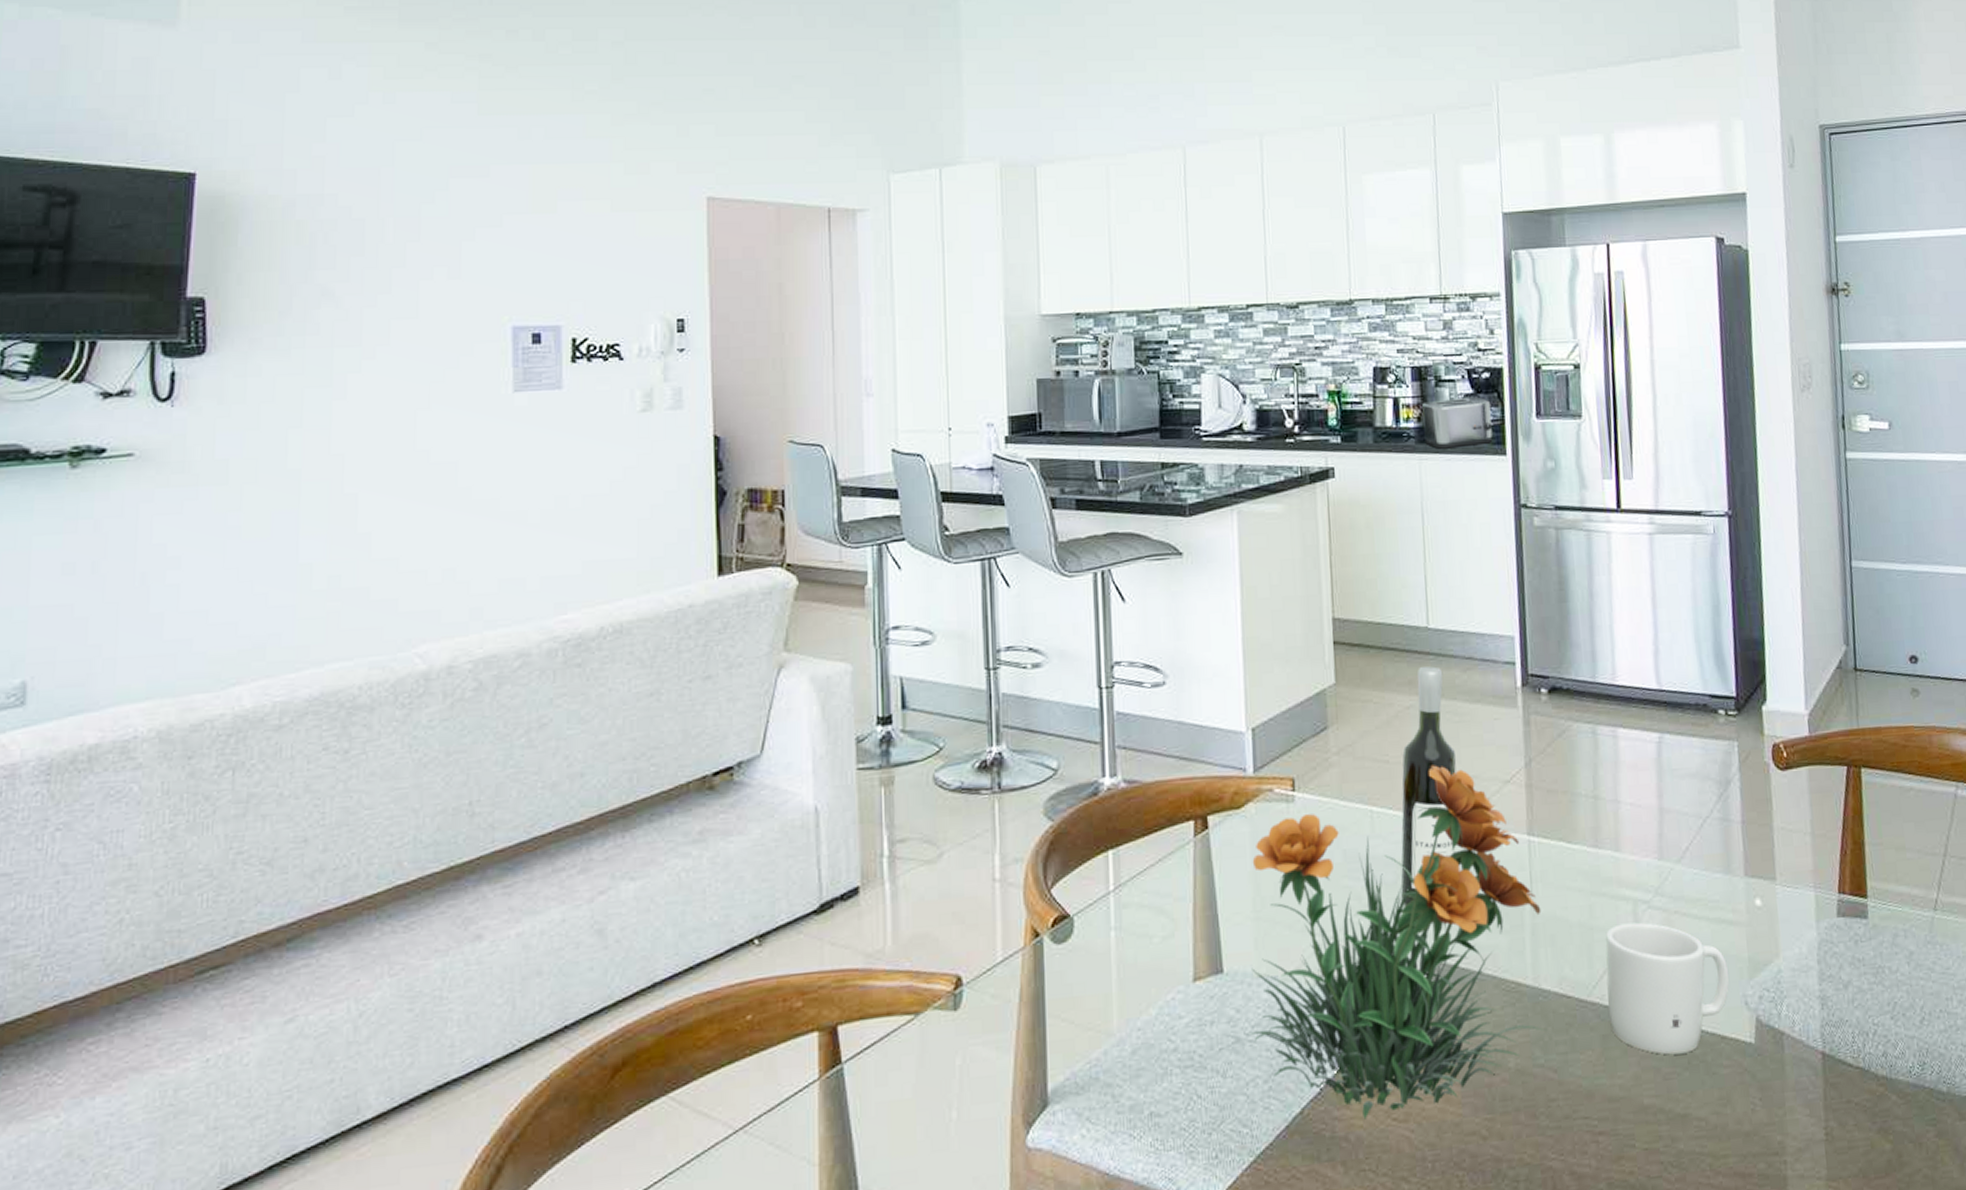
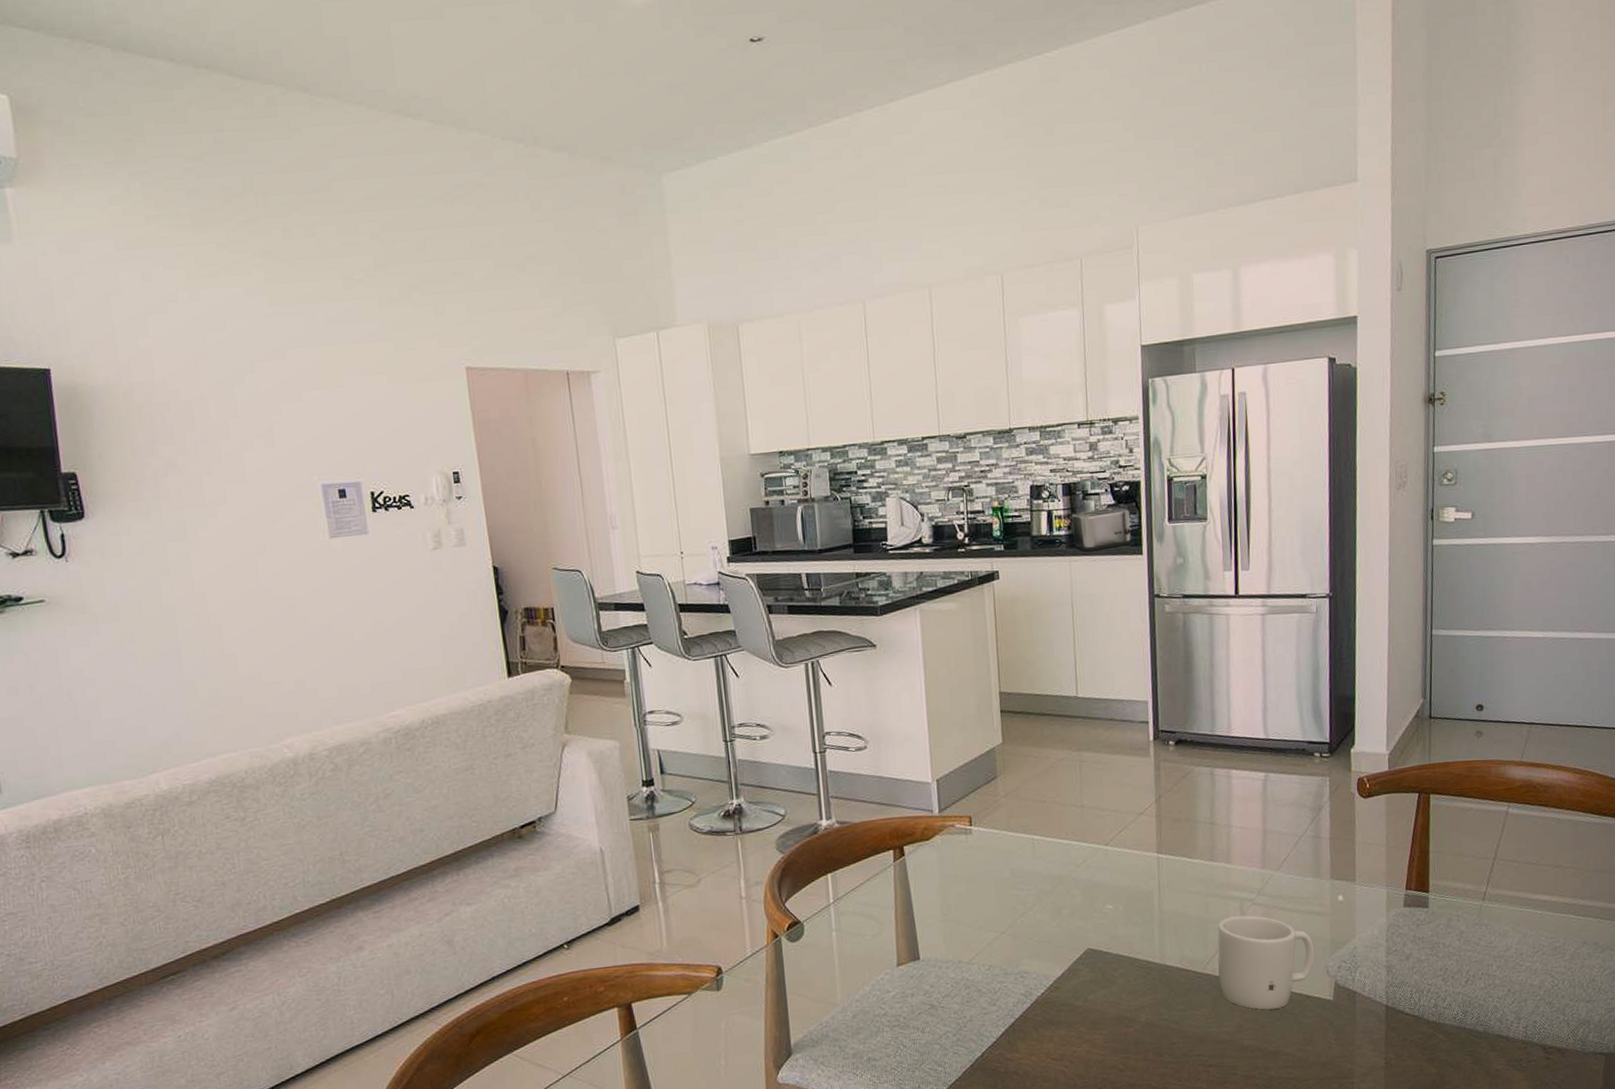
flower plant: present [1247,765,1543,1120] -> none [939,803,1168,1060]
bottle: present [1400,666,1457,906] -> none [1056,727,1101,908]

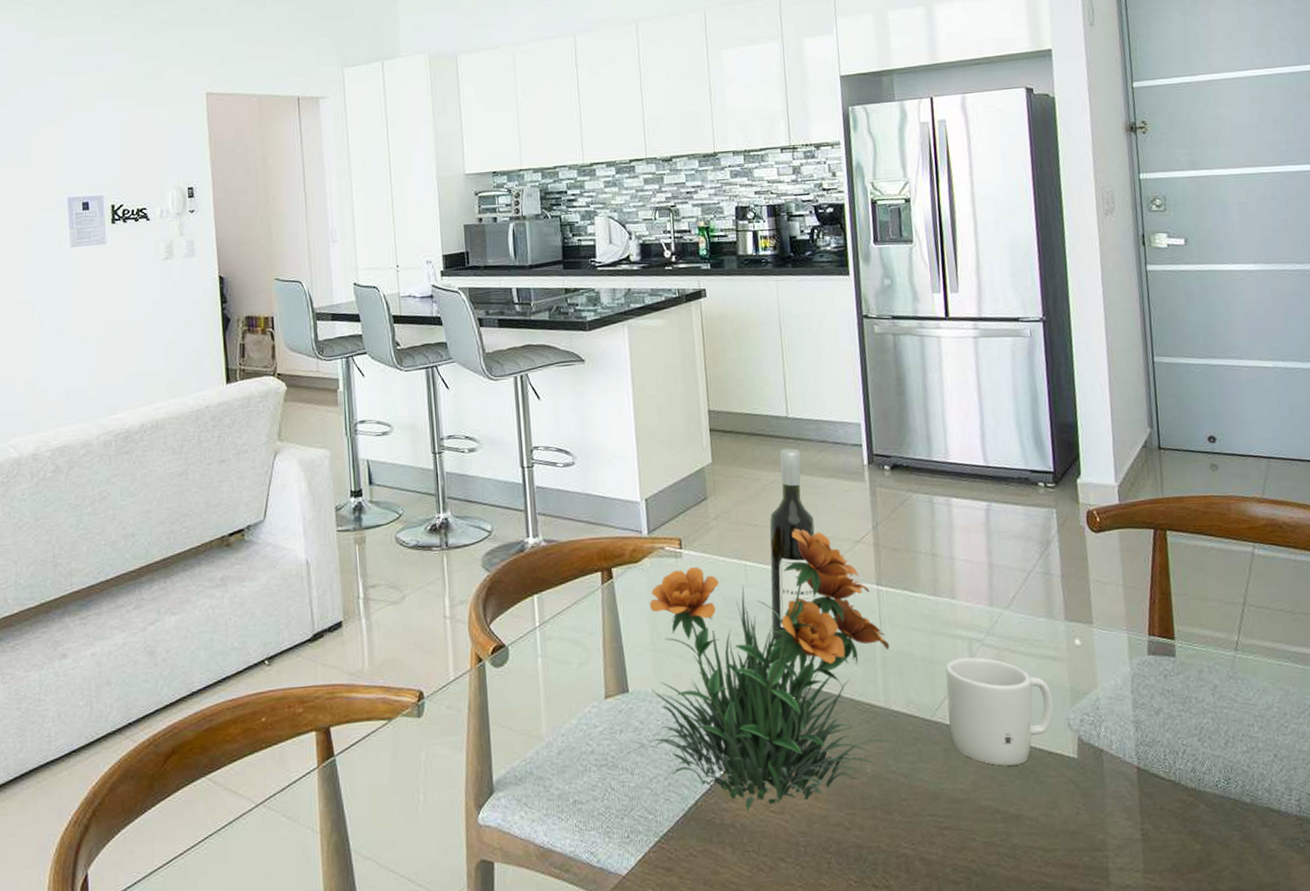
flower plant: none [939,803,1168,1060] -> present [649,528,895,811]
bottle: none [1056,727,1101,908] -> present [769,448,817,641]
toaster: present [1072,506,1131,553] -> none [777,228,837,273]

